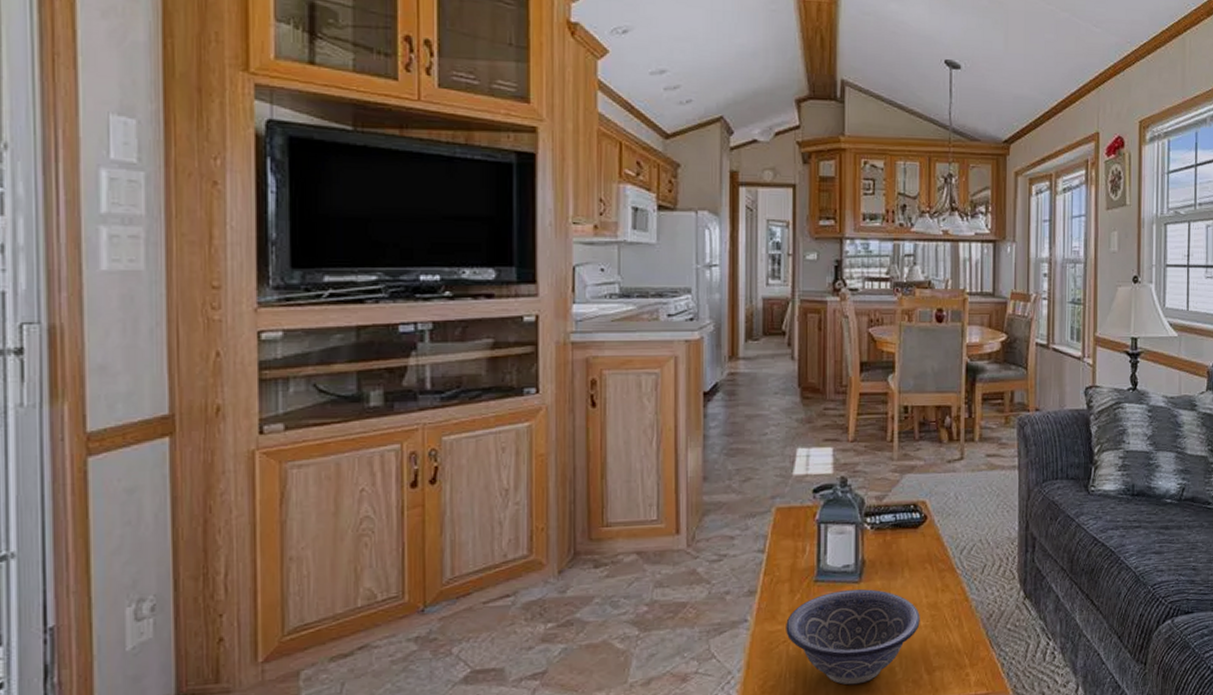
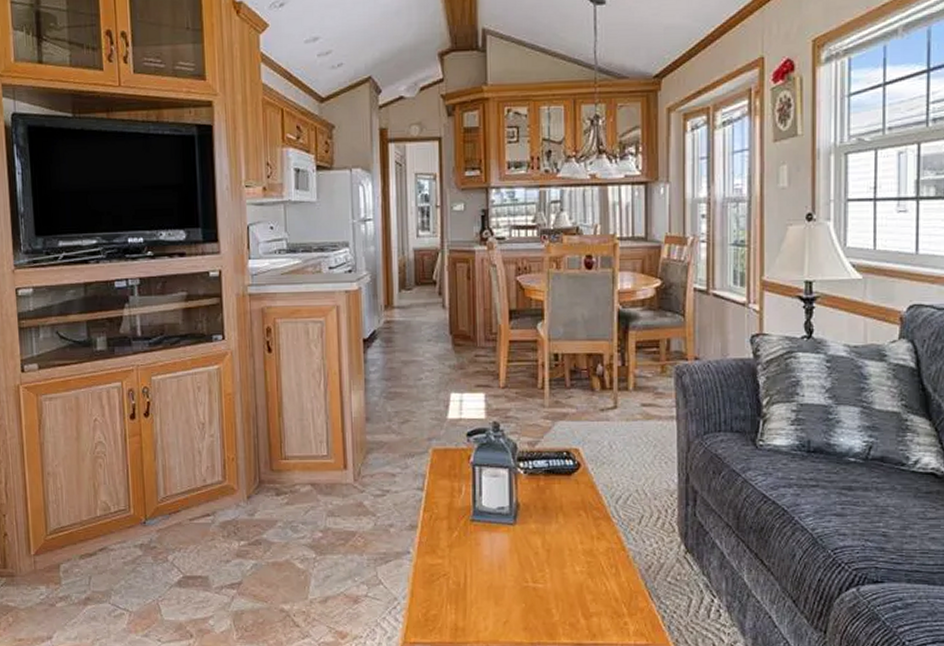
decorative bowl: present [786,589,920,685] -> none [445,530,576,622]

